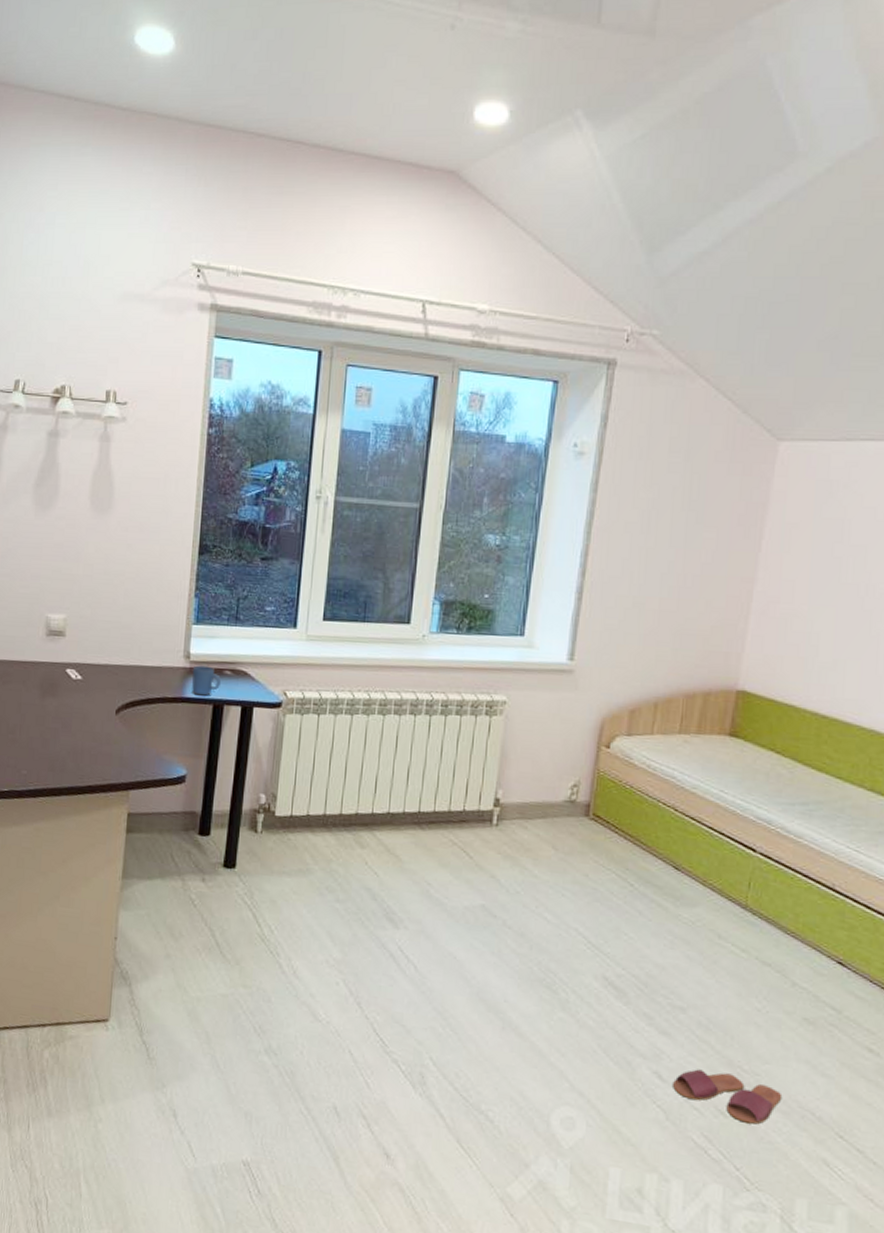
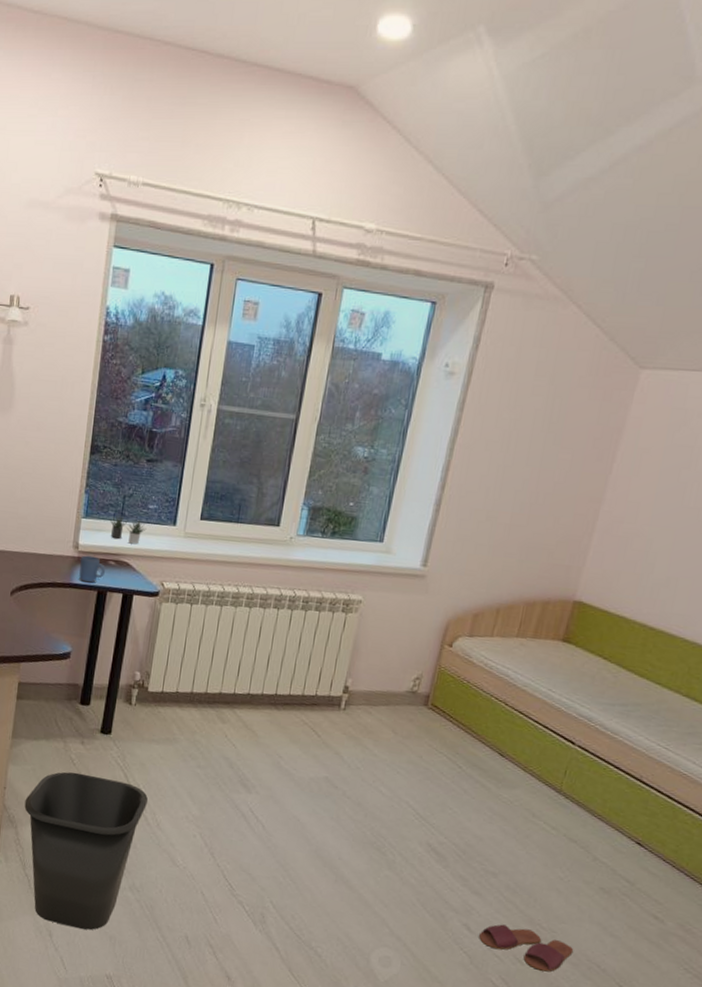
waste bin: none [139,915,281,1106] -> present [24,772,148,931]
succulent plant: none [223,619,265,651] -> present [109,515,147,545]

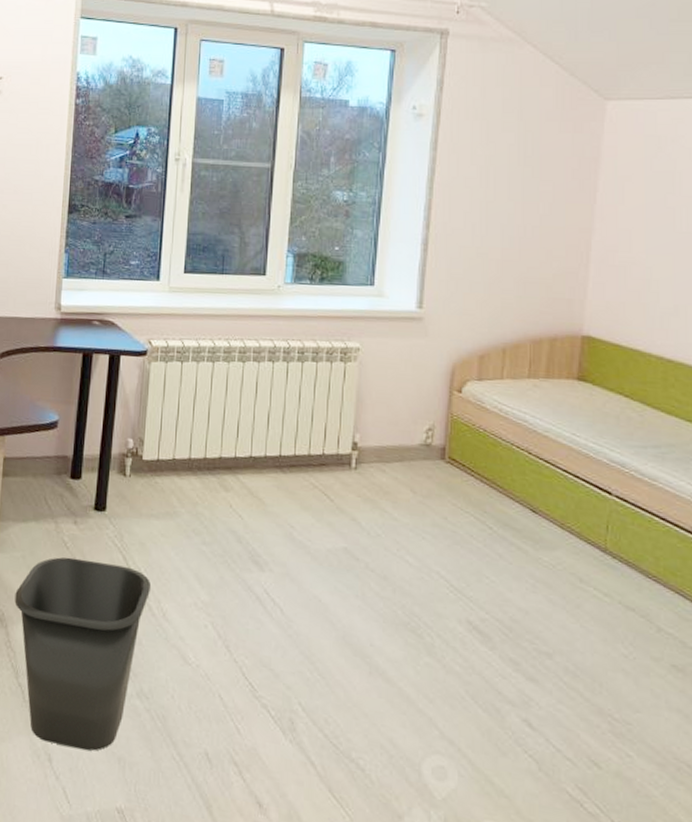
mug: present [78,555,105,583] -> none [62,316,90,345]
succulent plant: present [109,515,147,545] -> none [91,273,130,302]
slippers: present [479,924,574,972] -> none [544,717,656,777]

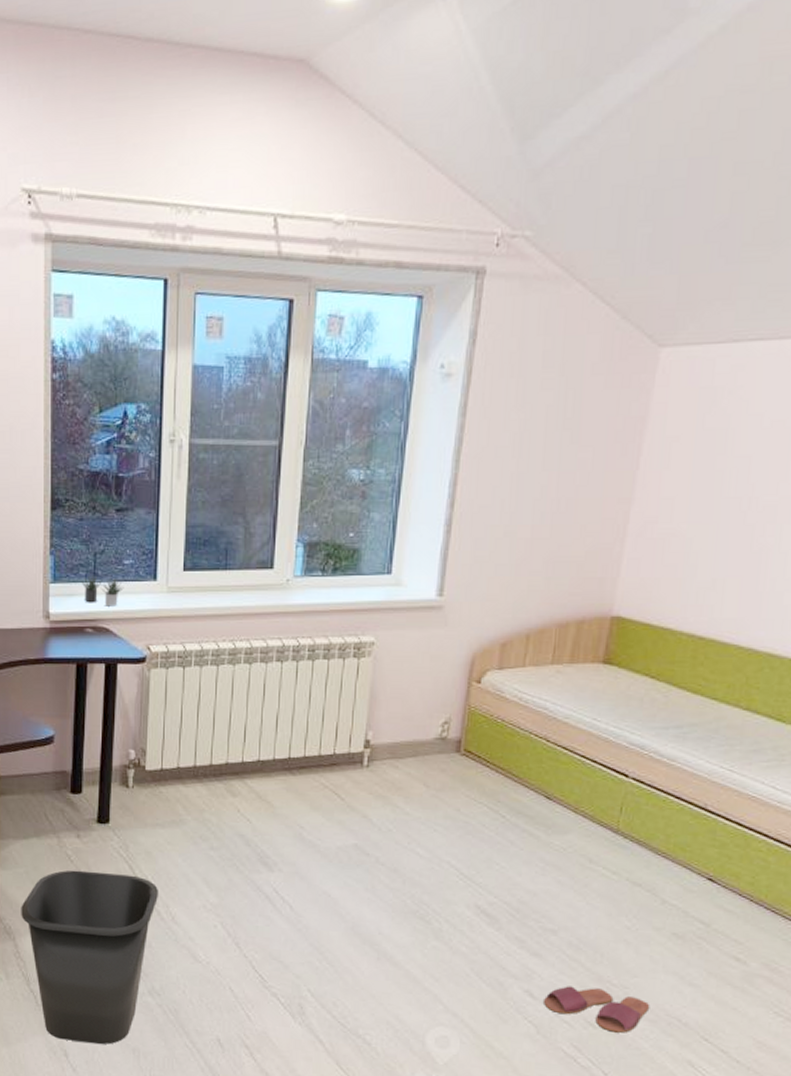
succulent plant: none [91,273,130,302] -> present [81,575,124,607]
slippers: none [544,717,656,777] -> present [544,986,650,1033]

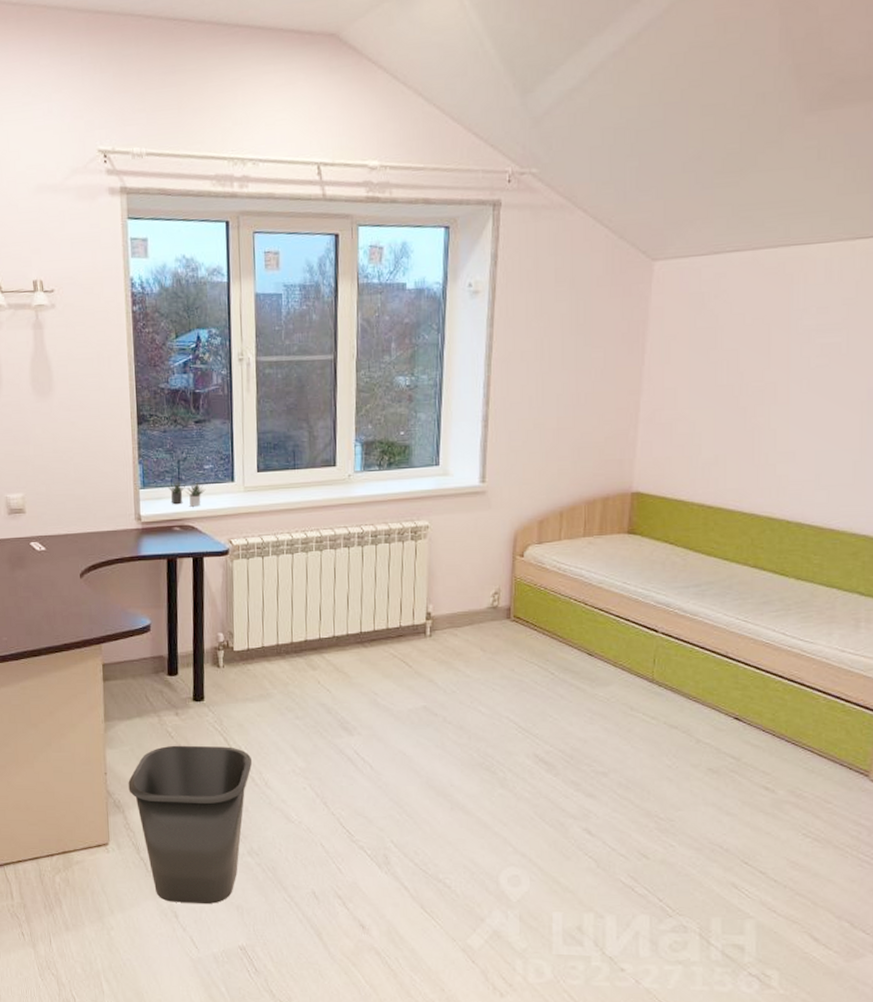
slippers: present [544,986,650,1033] -> none [601,822,695,862]

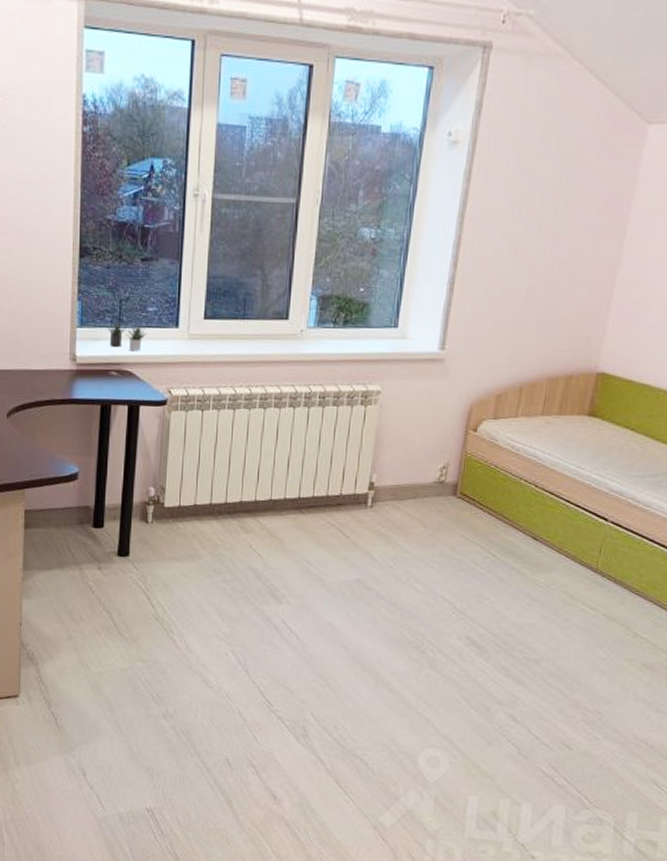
waste bin: present [128,745,252,904] -> none [43,600,174,764]

